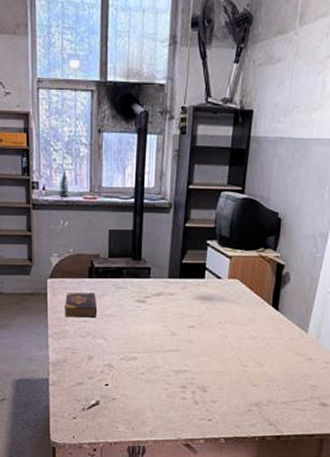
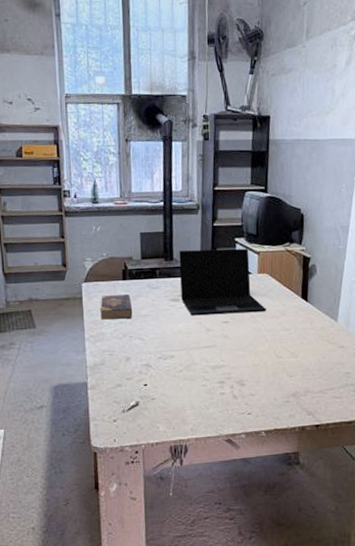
laptop: none [148,250,234,319] -> present [179,248,266,316]

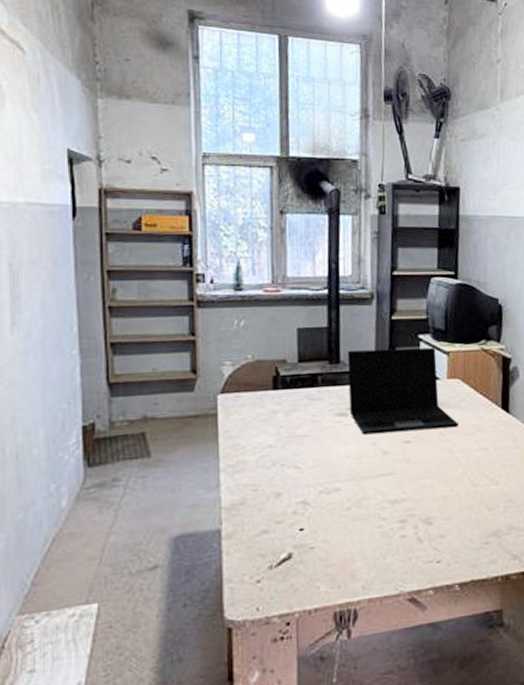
book: present [100,294,133,320] -> none [242,408,286,443]

